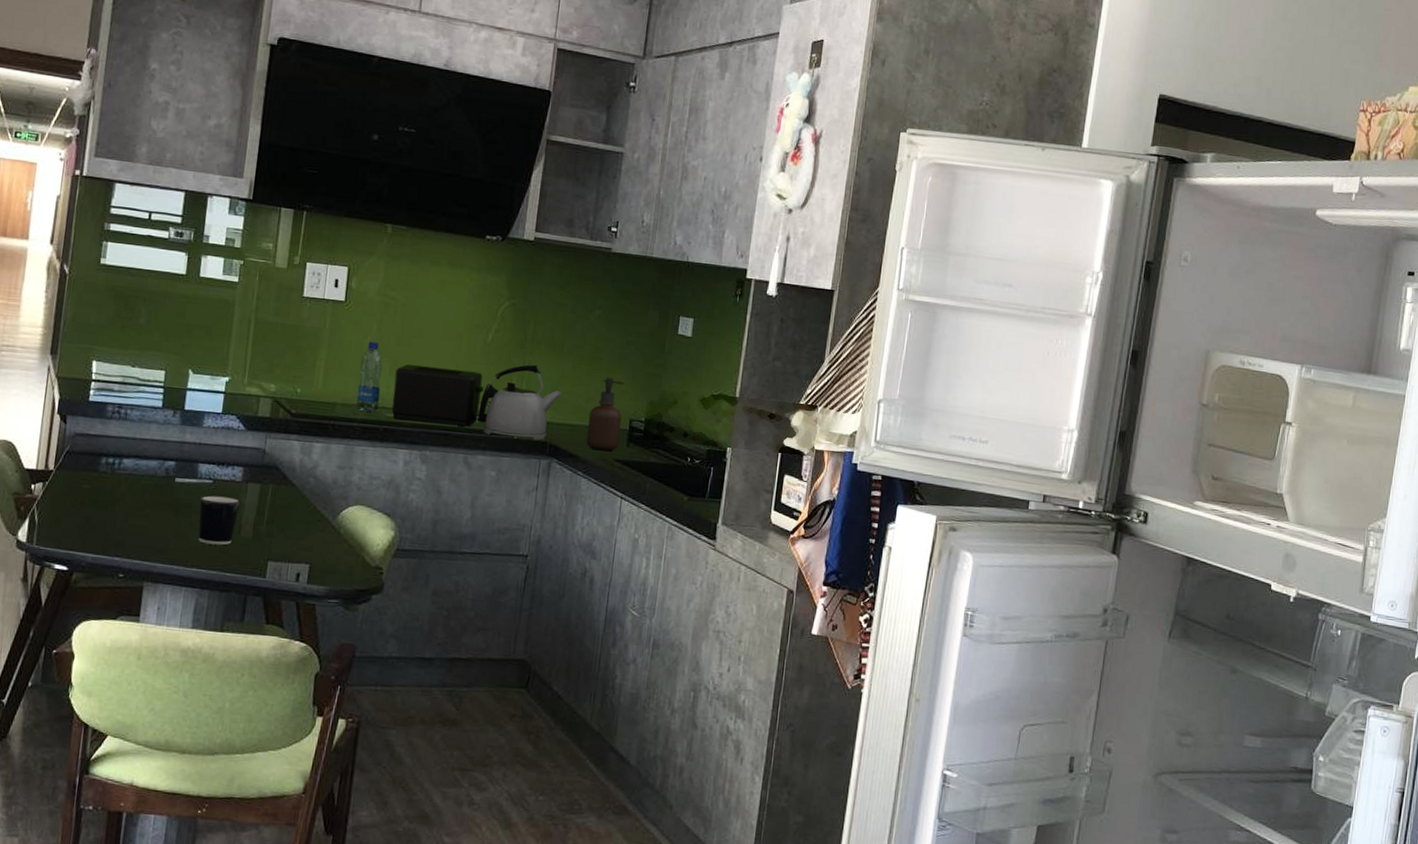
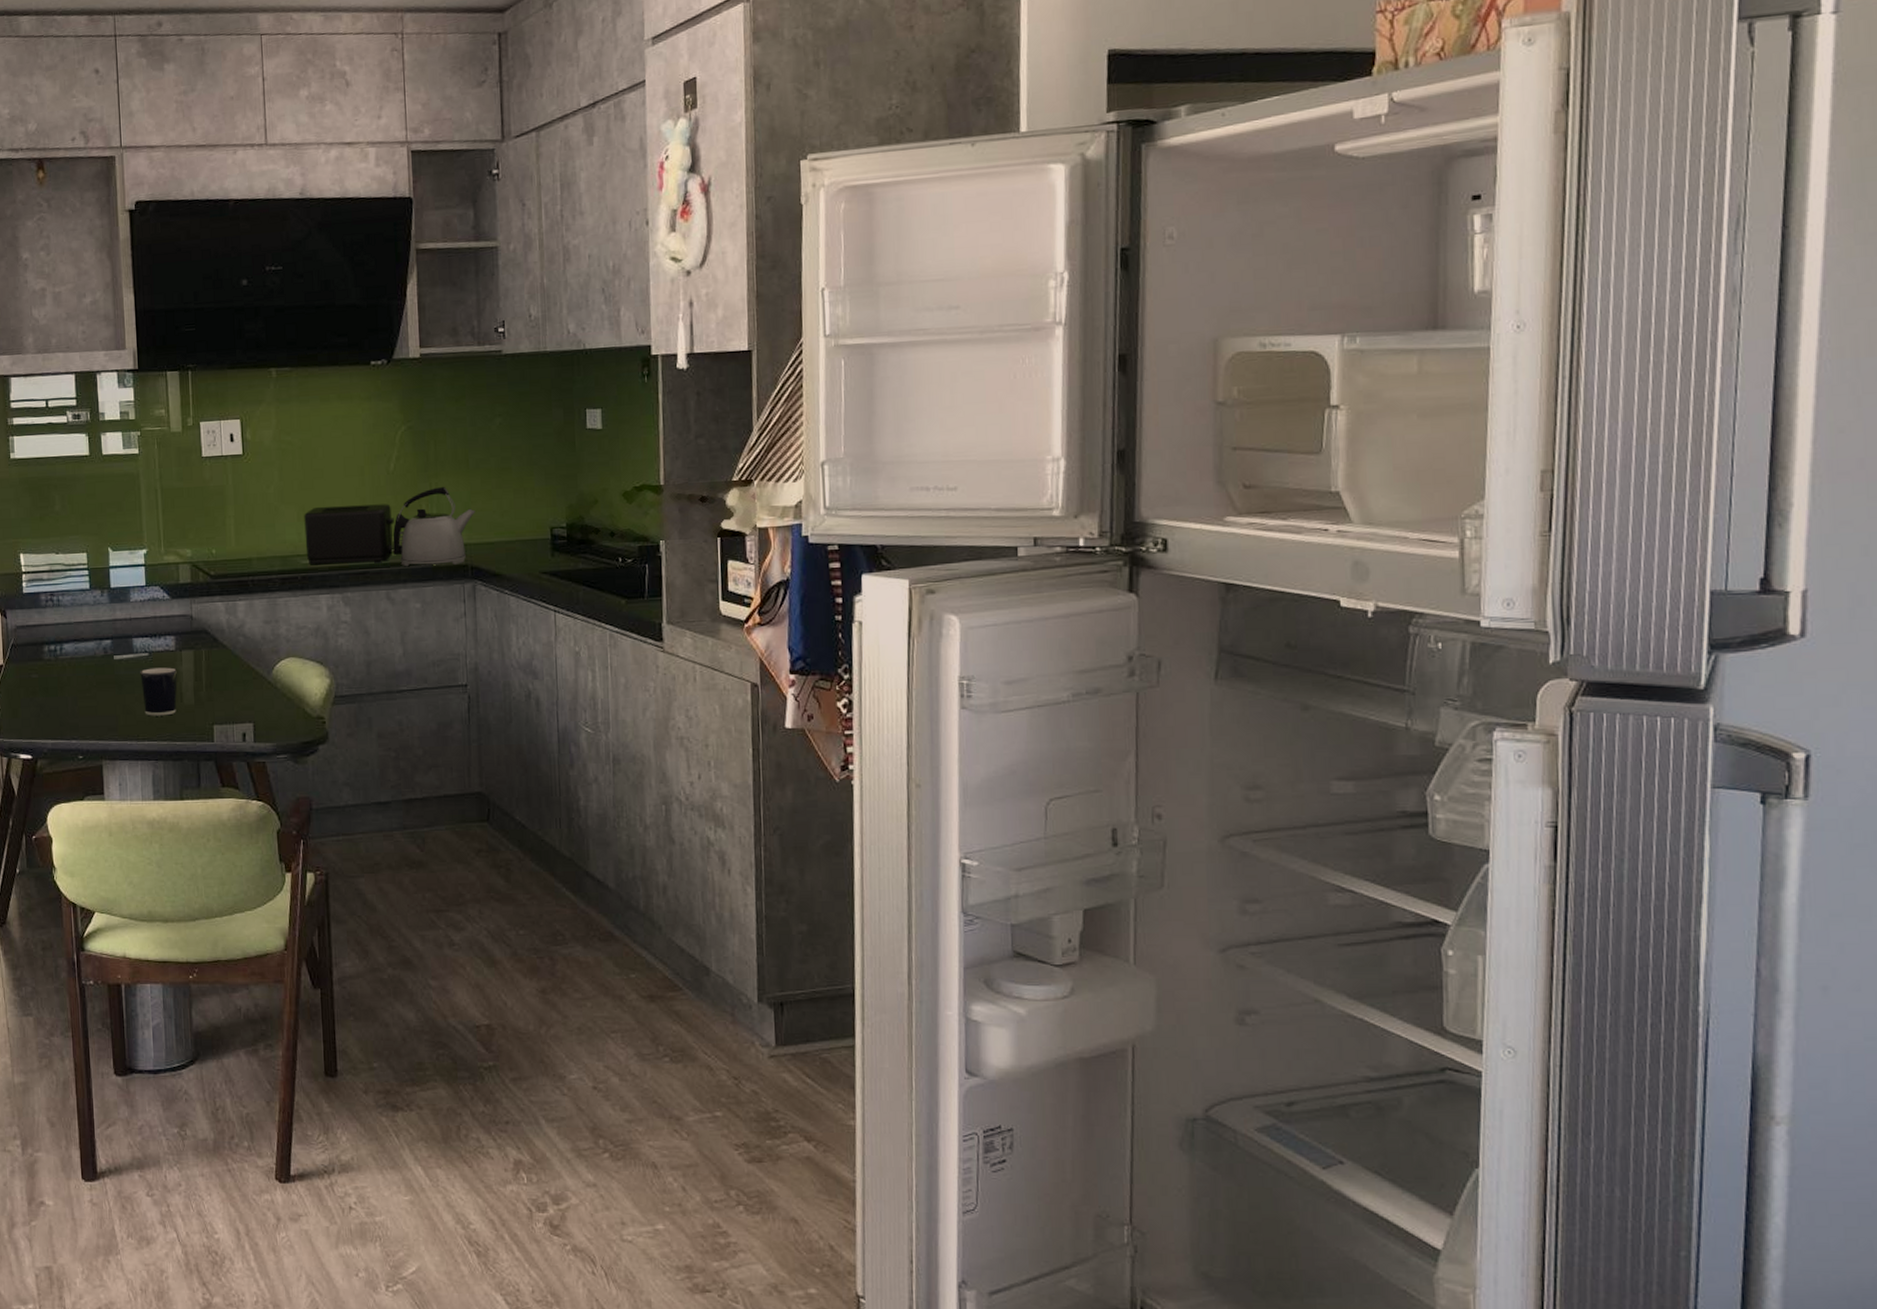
bottle: present [356,341,383,413] -> none [268,490,293,563]
soap dispenser: present [586,377,625,452] -> none [507,486,543,566]

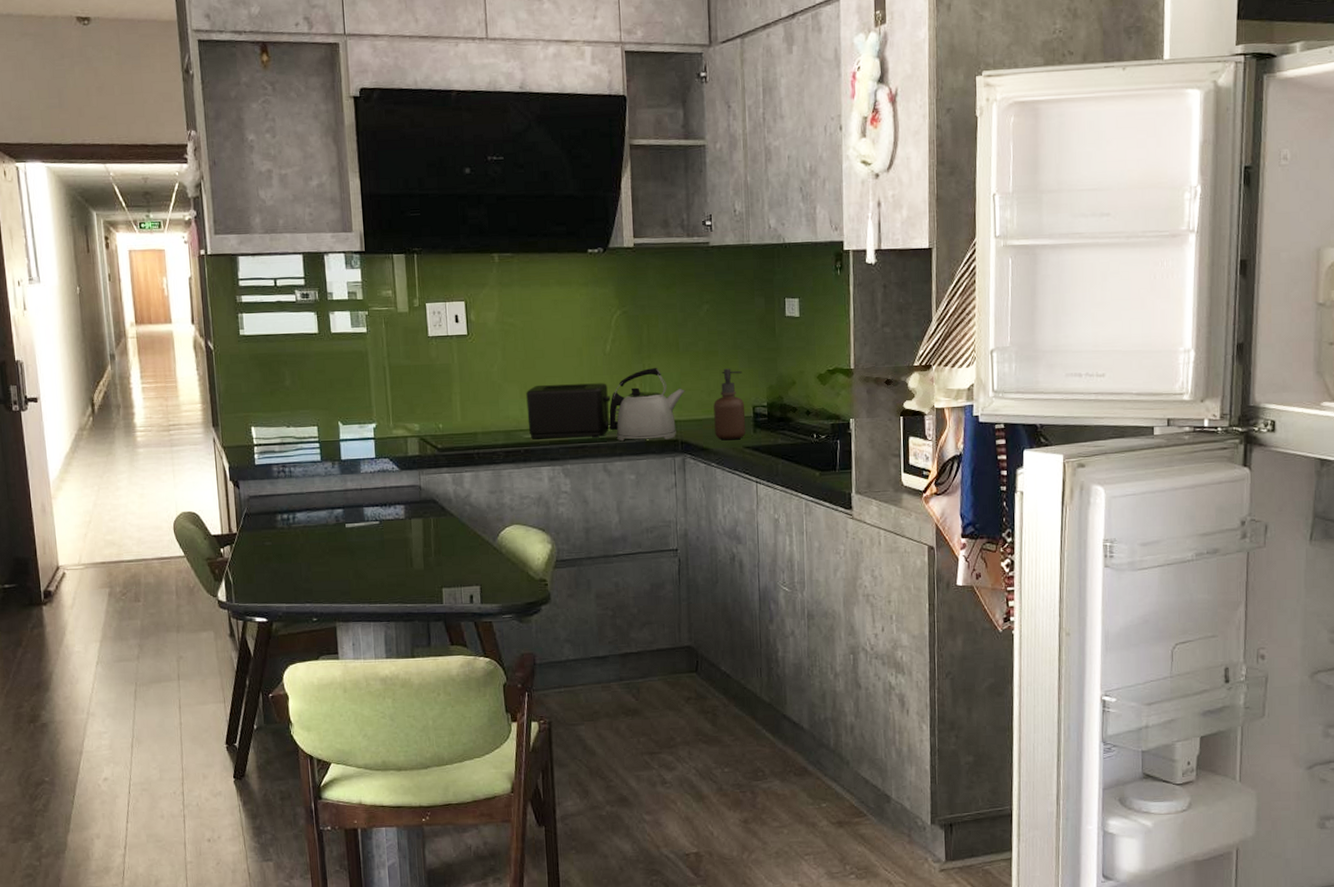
mug: present [140,667,178,716] -> none [371,534,408,581]
soap dispenser: none [507,486,543,566] -> present [713,368,746,441]

